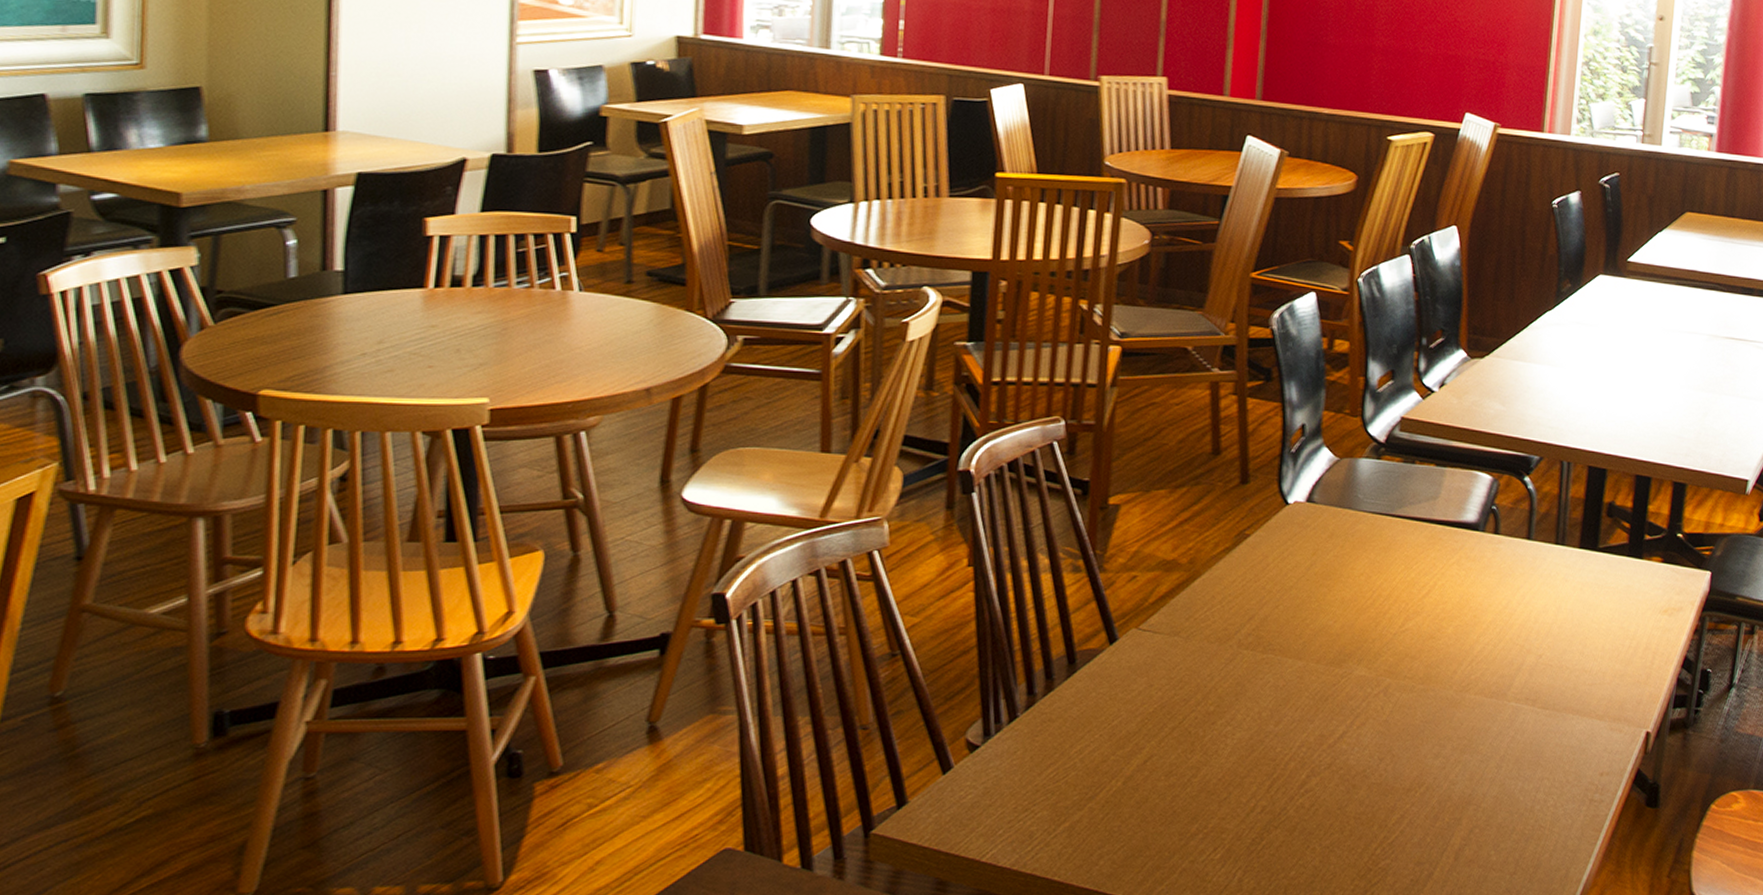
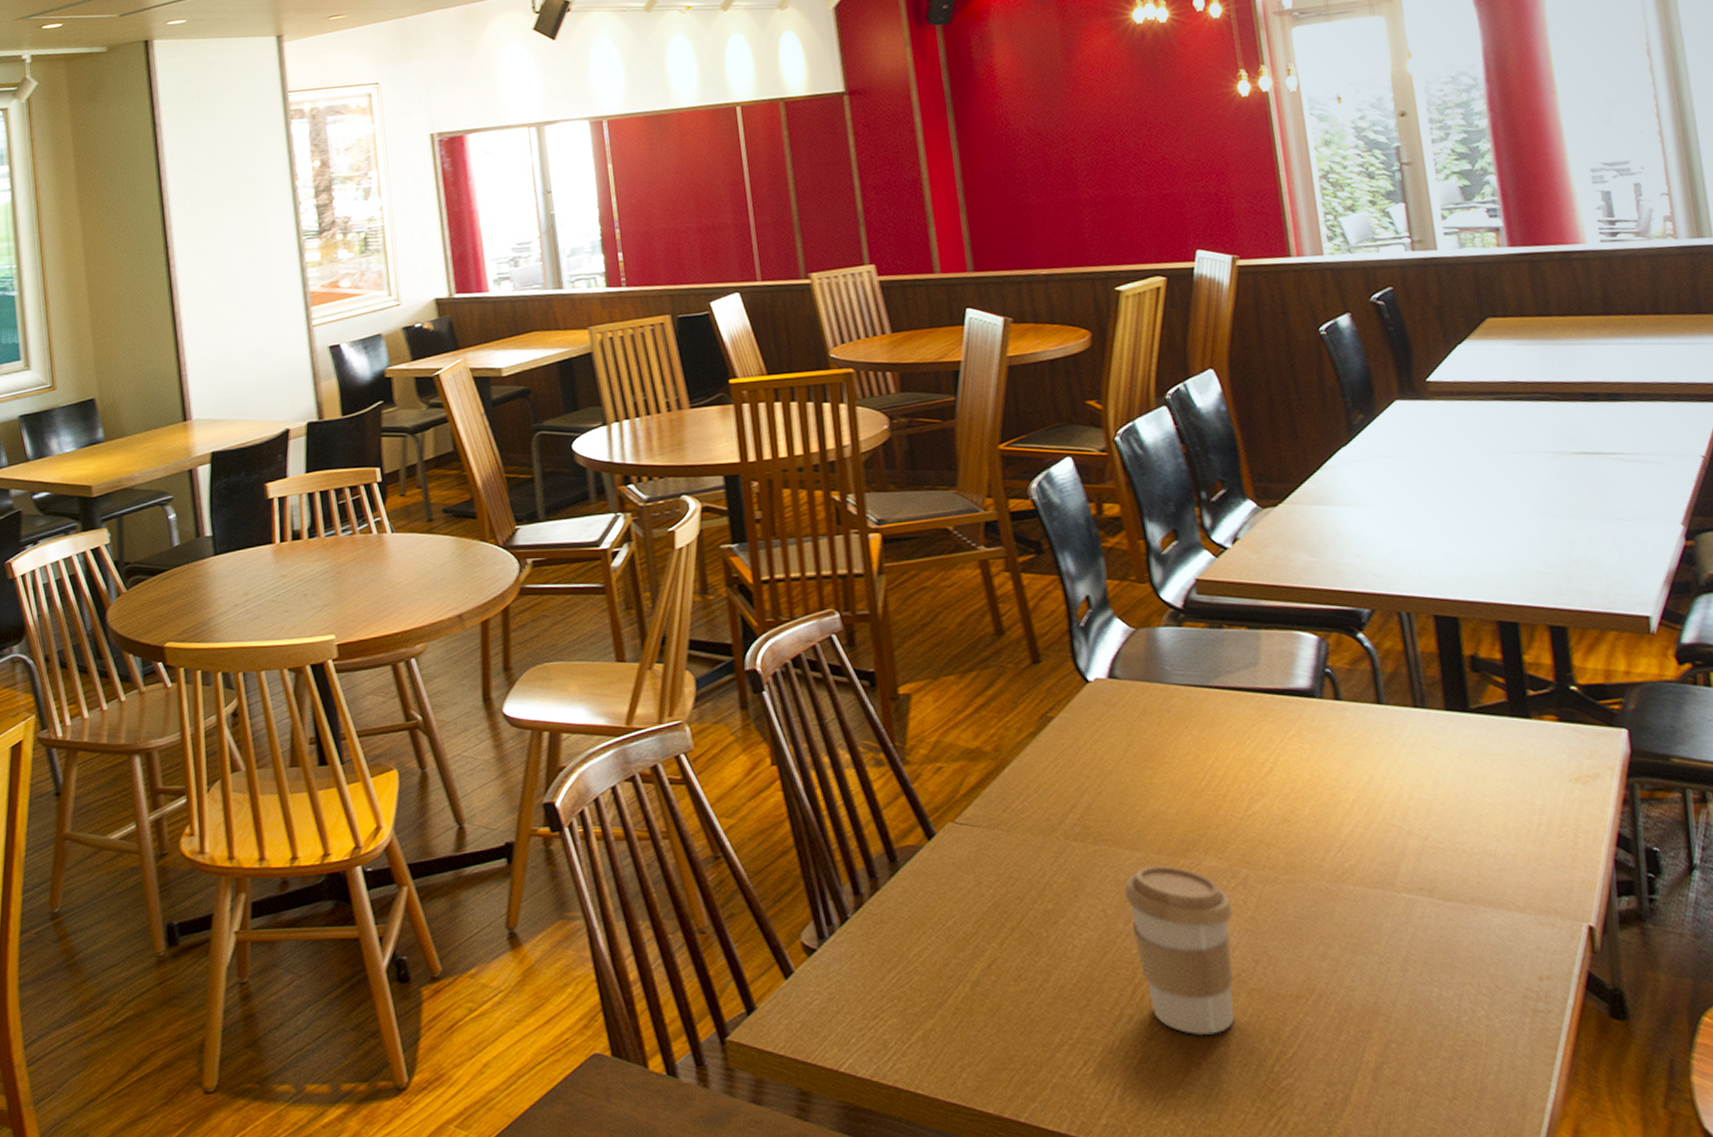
coffee cup: none [1280,674,1371,824] -> present [1123,866,1235,1036]

